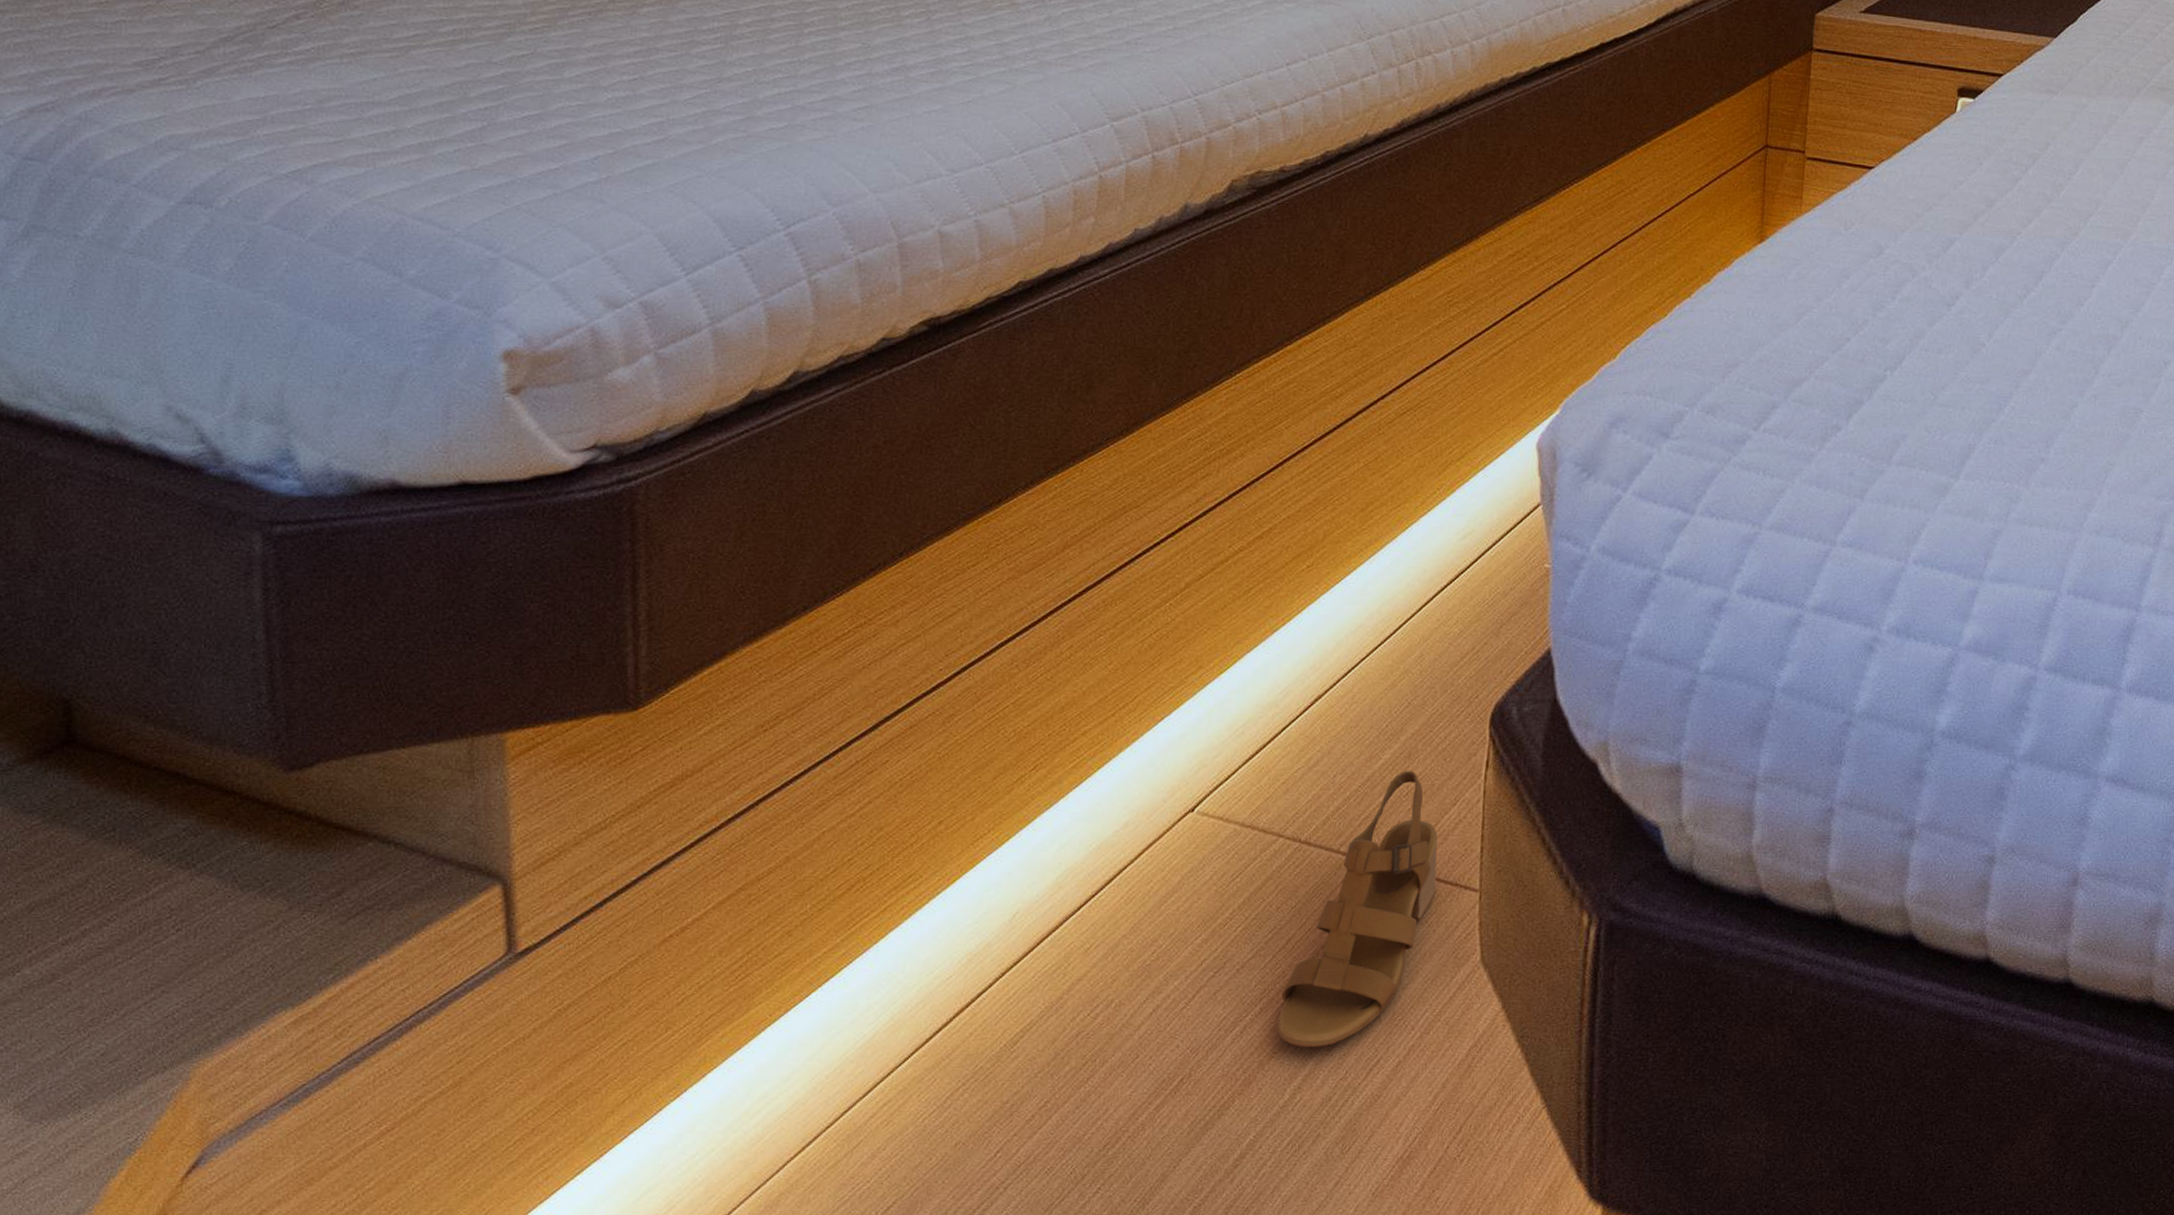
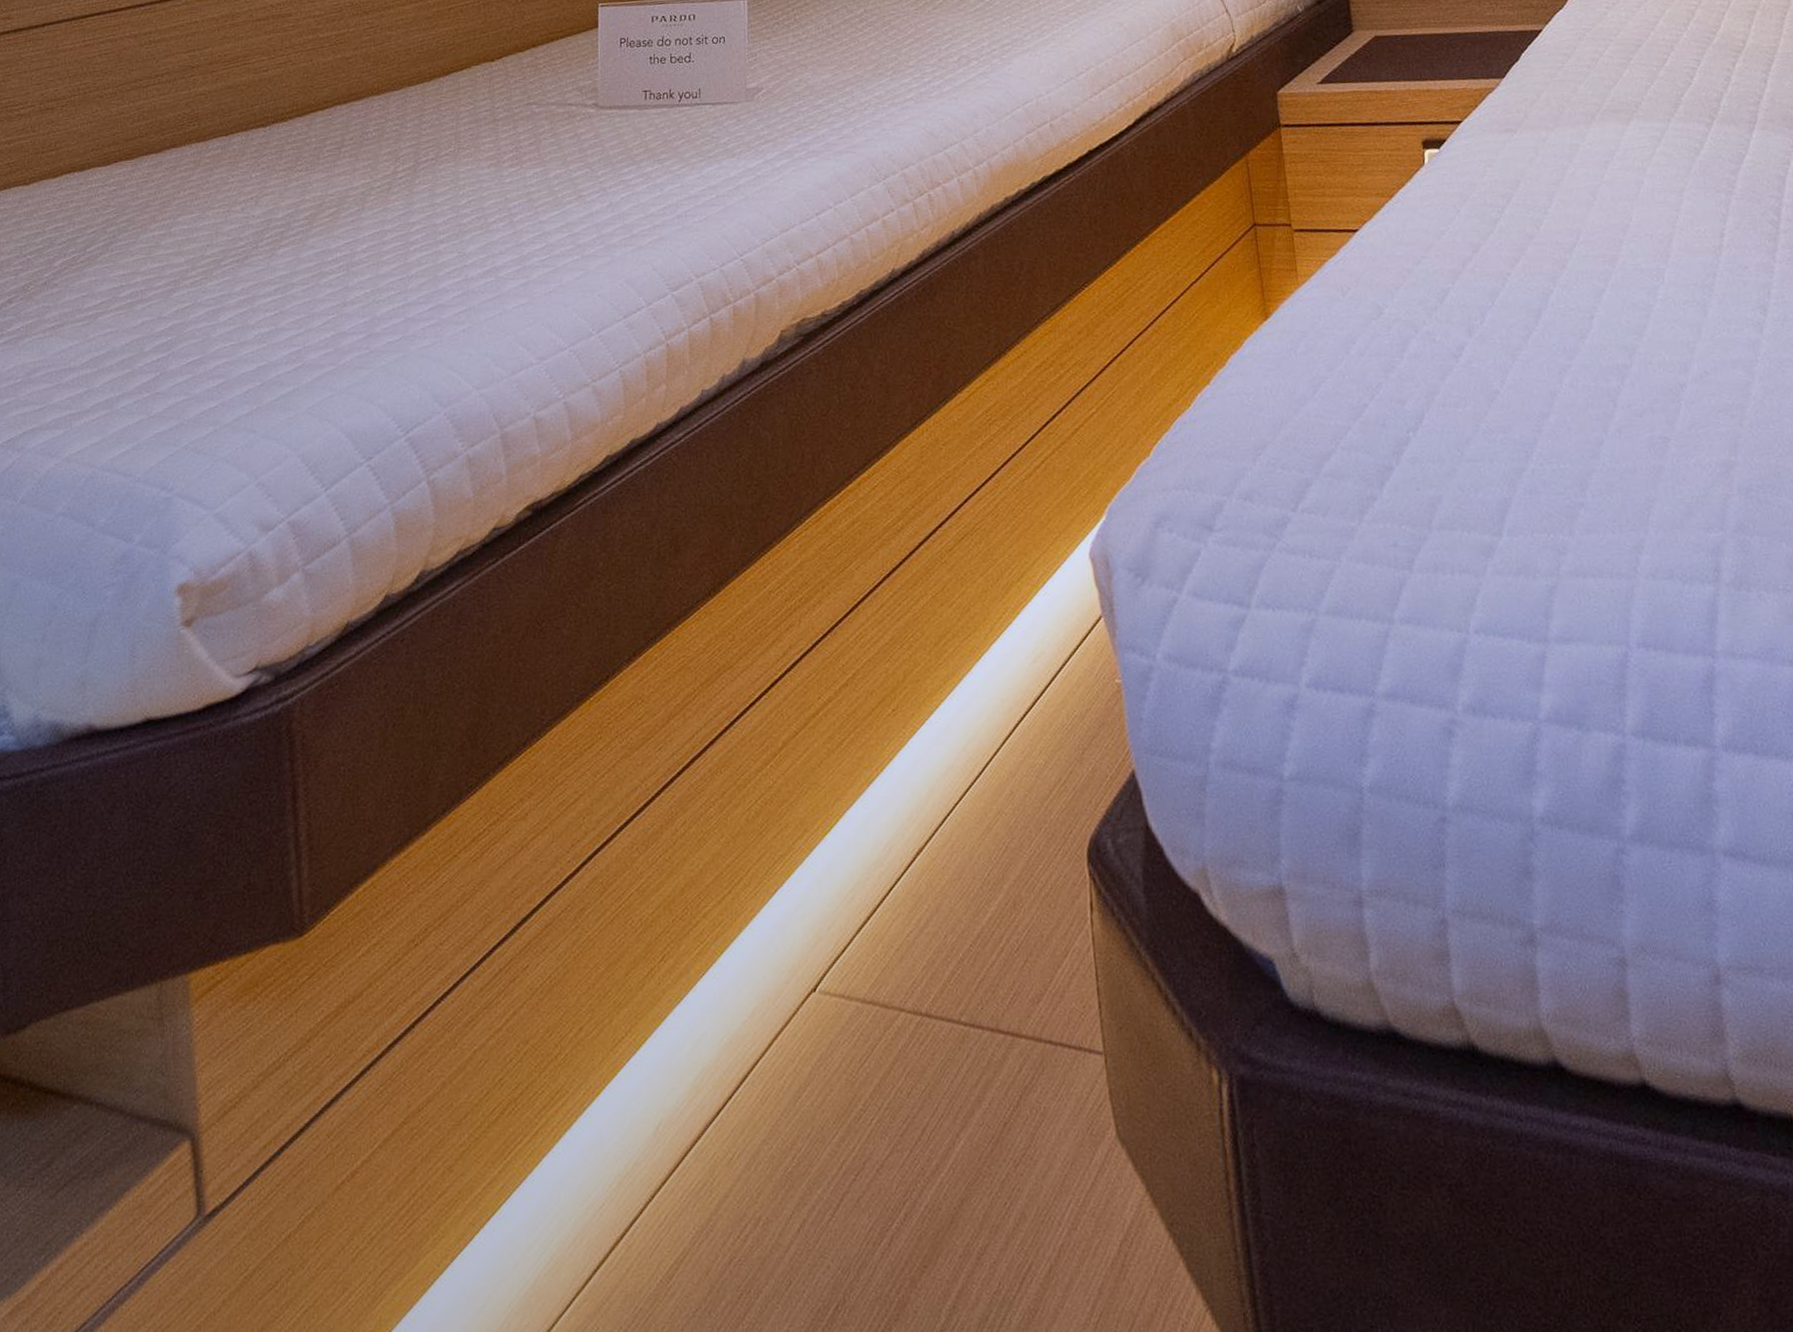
sandal: present [1277,771,1438,1047] -> none [923,922,1061,1257]

